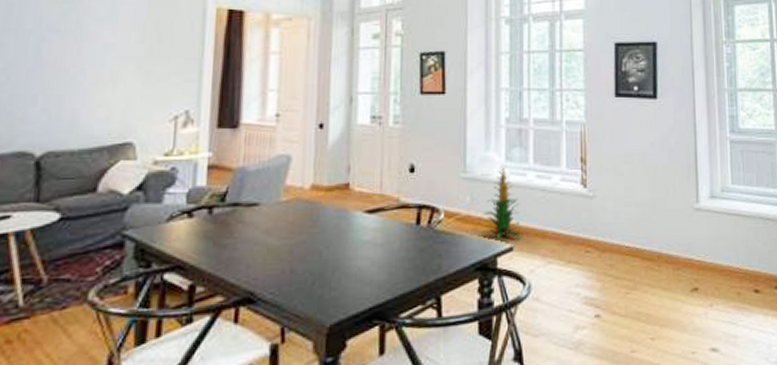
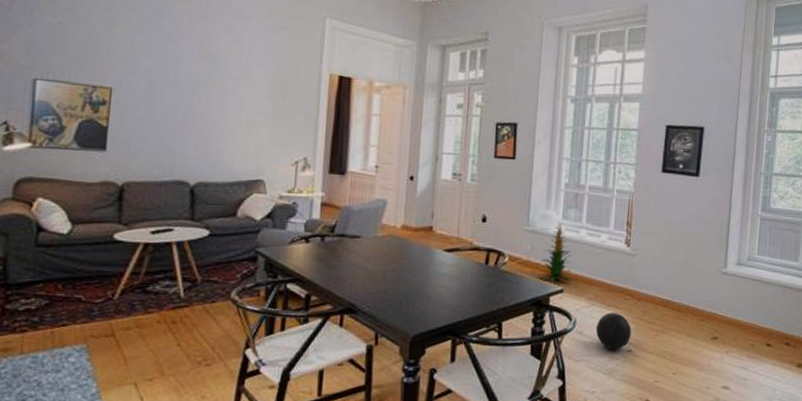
ball: none [555,270,598,317] -> present [595,312,632,350]

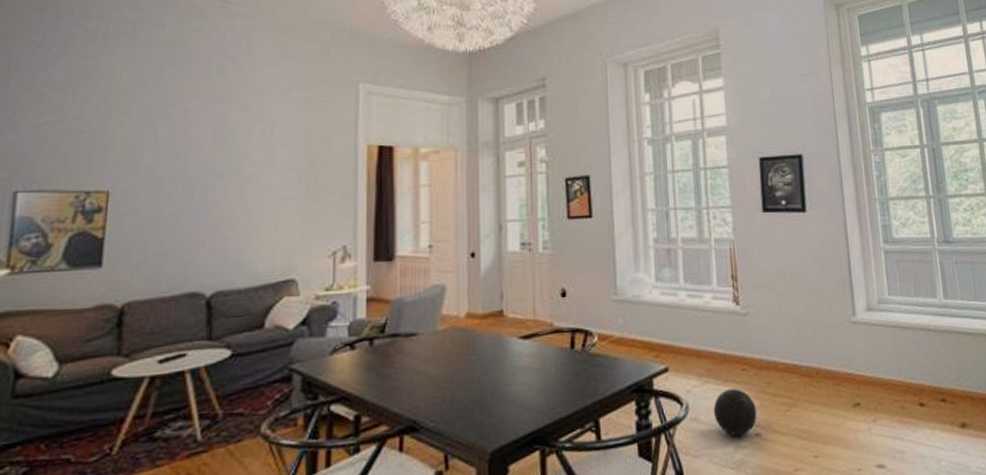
indoor plant: present [538,222,573,283] -> none [636,286,675,360]

